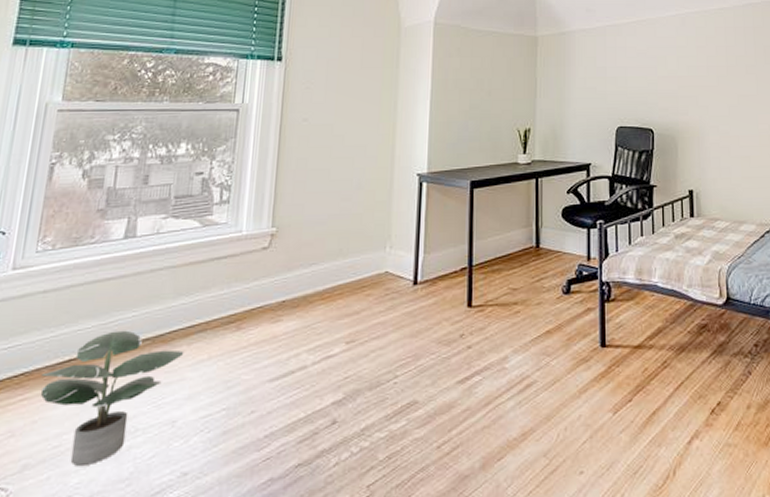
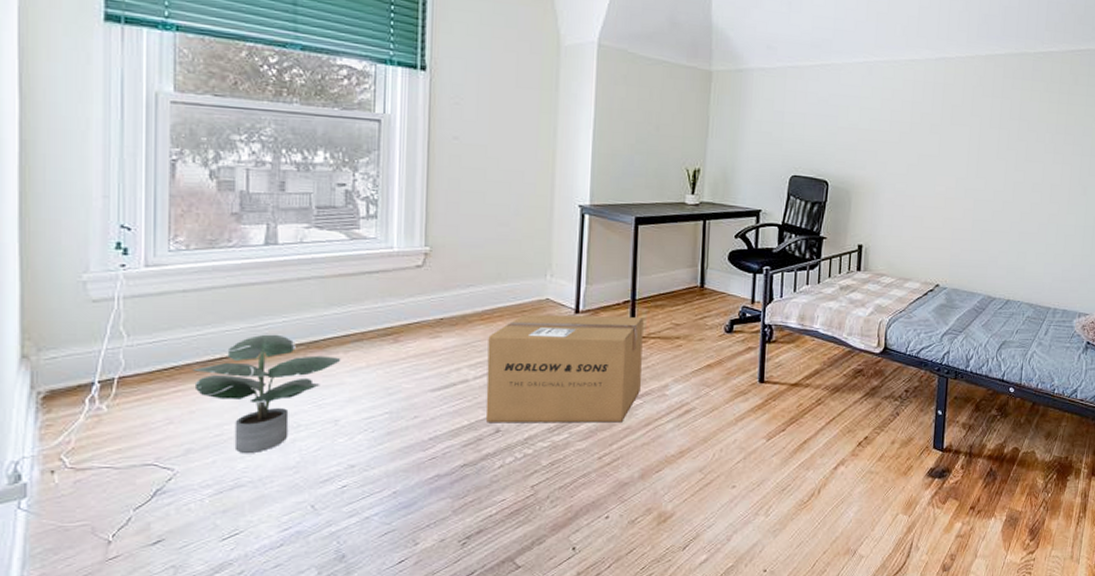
box: none [322,284,481,413] -> present [485,315,644,423]

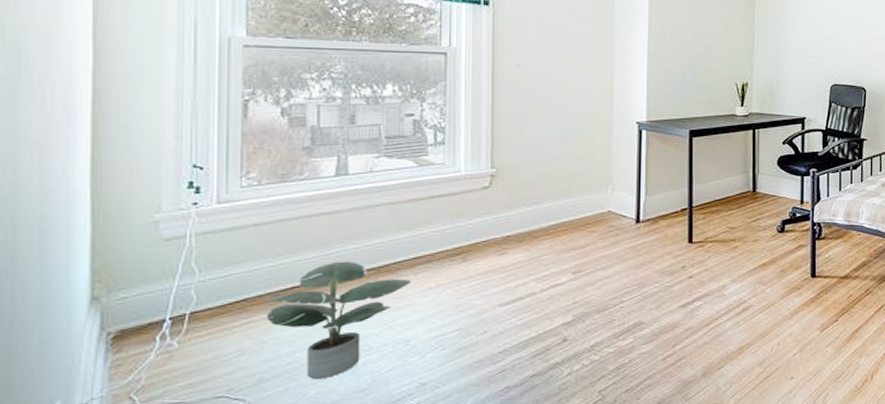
box: present [485,315,644,423] -> none [553,223,701,332]

